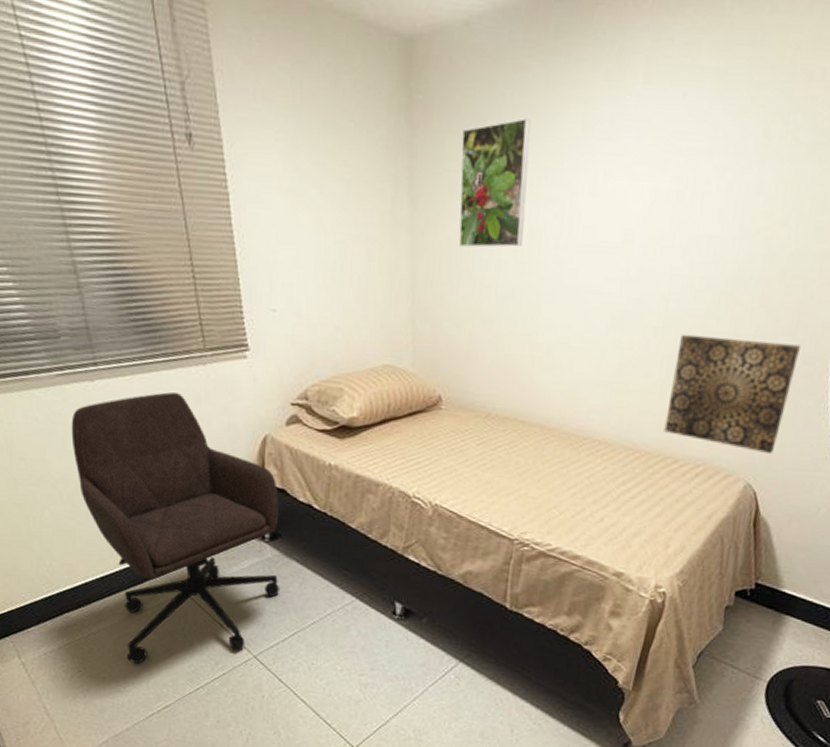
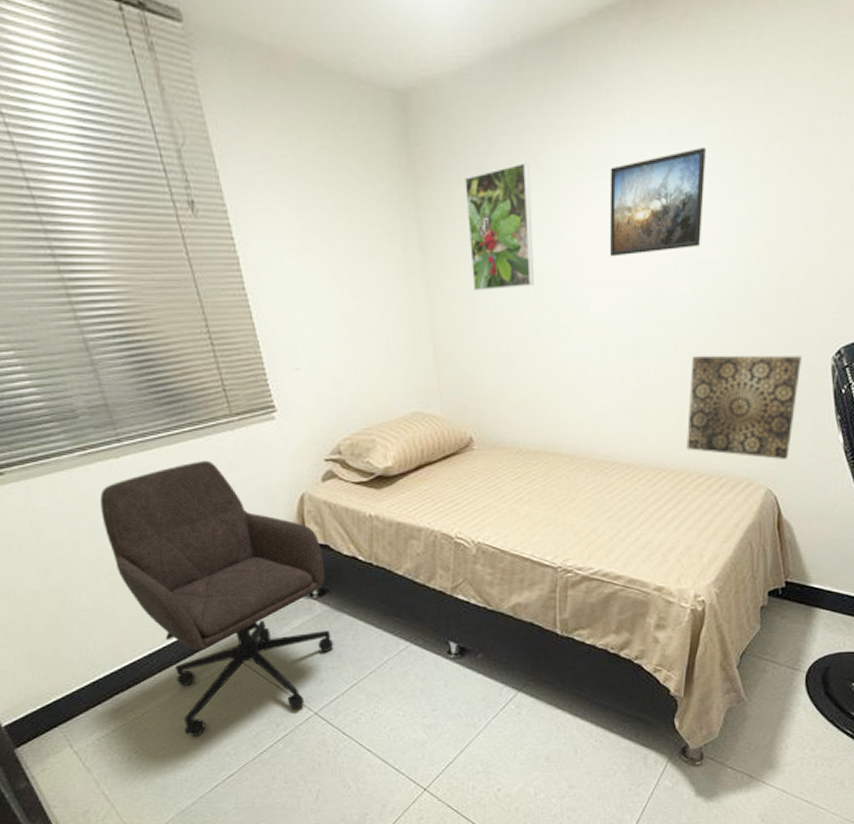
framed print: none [605,114,720,224] -> present [609,146,706,257]

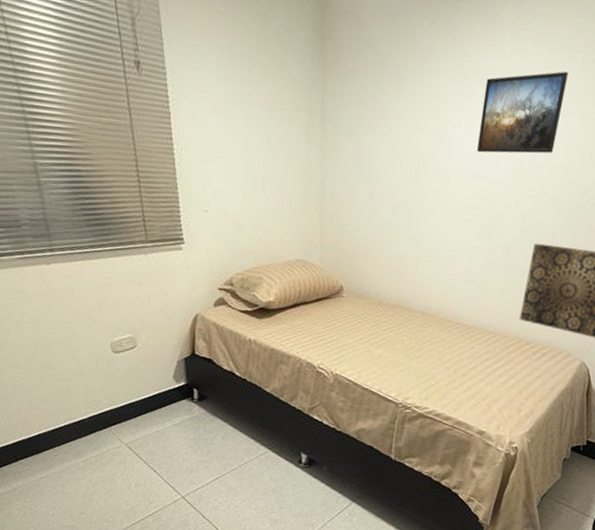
office chair: present [99,460,334,736] -> none [29,275,207,503]
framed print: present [463,163,535,292] -> none [360,65,420,169]

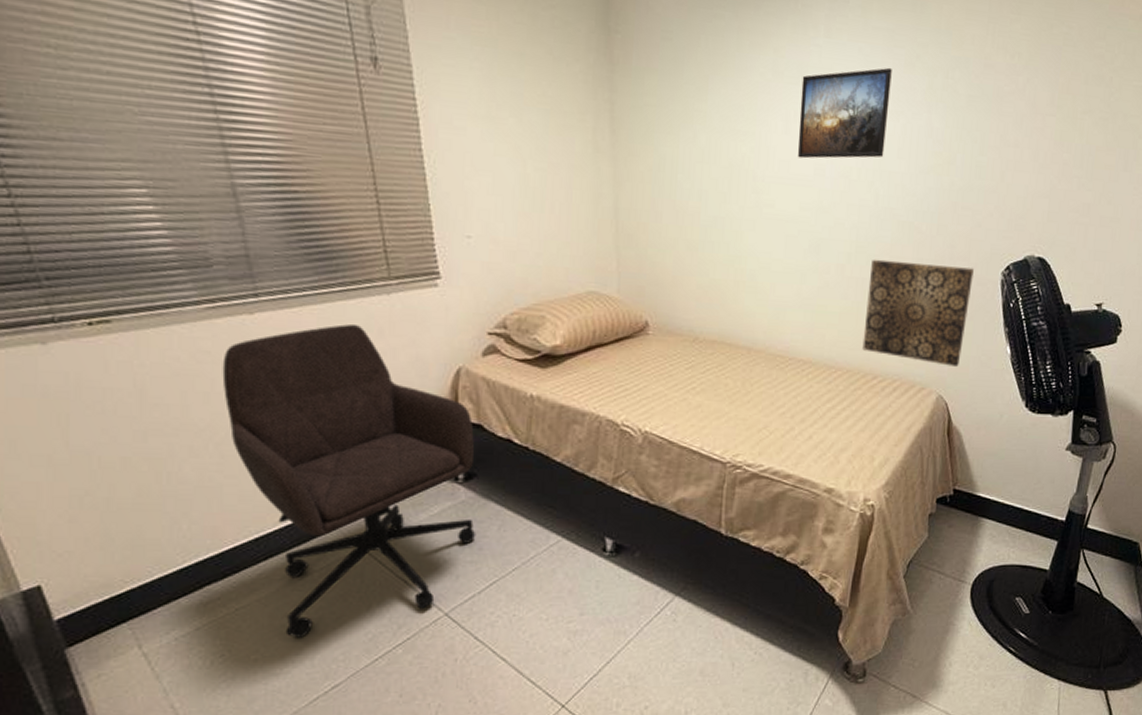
office chair: none [29,275,207,503] -> present [222,323,476,638]

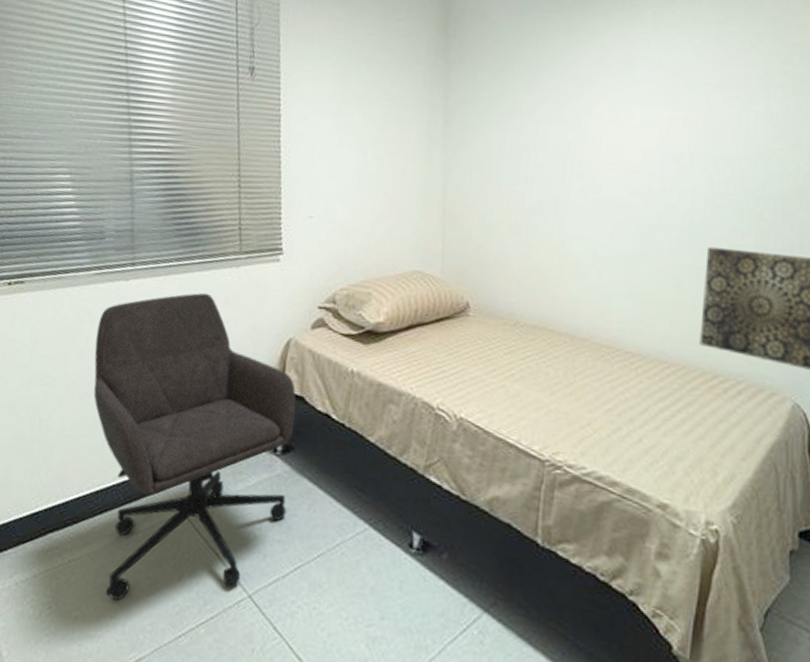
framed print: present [797,67,892,159] -> none [625,56,724,145]

